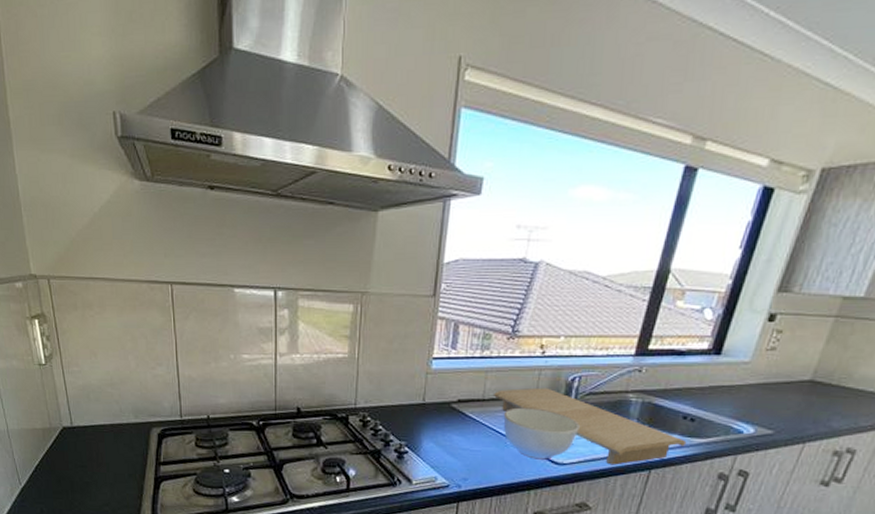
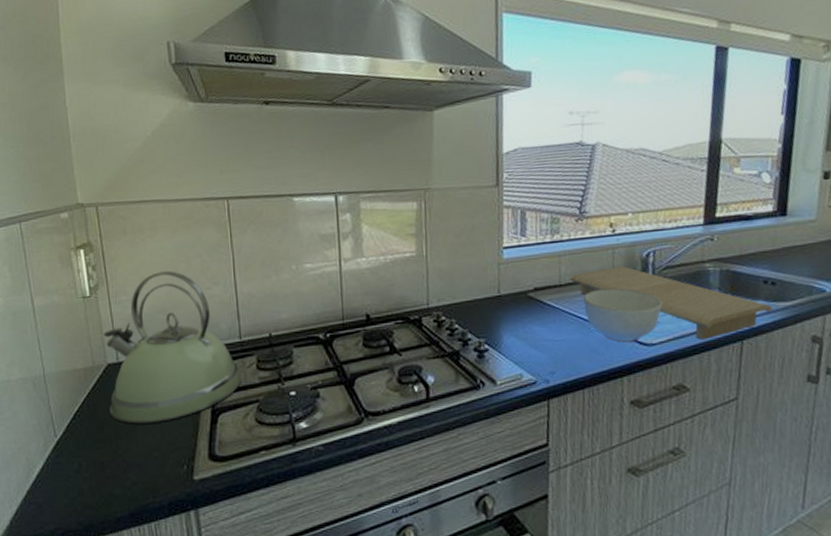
kettle: none [58,347,181,483] -> present [103,270,241,424]

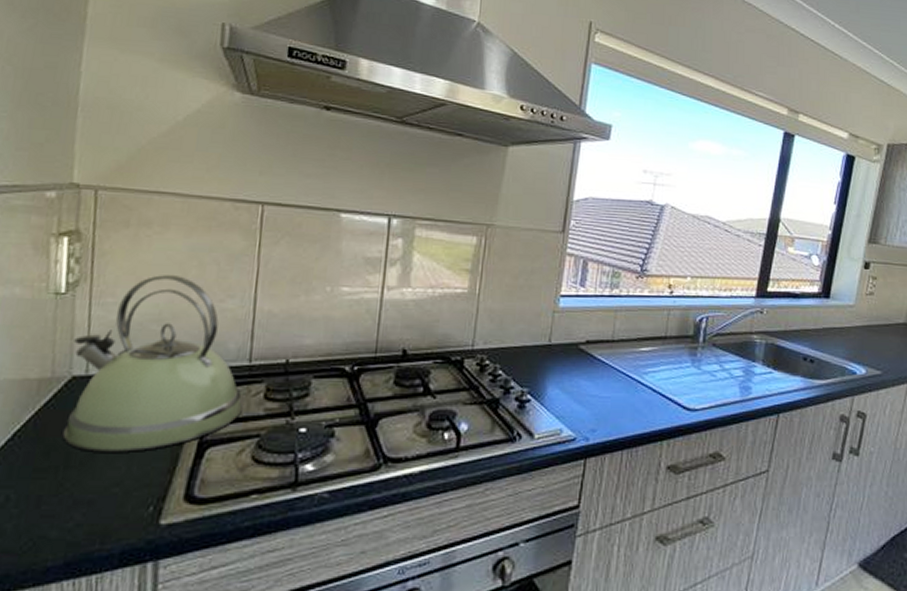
cutting board: present [570,266,773,340] -> none [624,328,809,410]
bowl: present [583,288,663,343] -> none [633,349,709,406]

